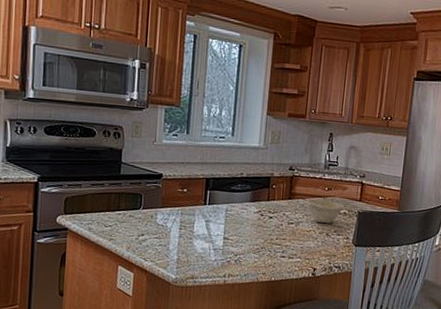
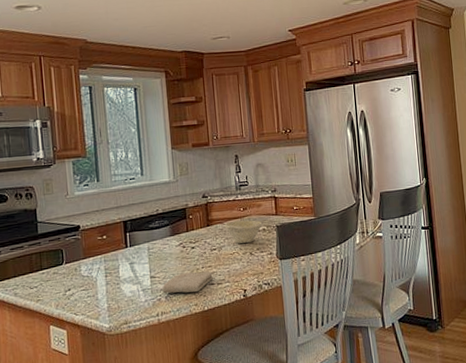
washcloth: none [233,240,286,262] -> present [162,271,213,294]

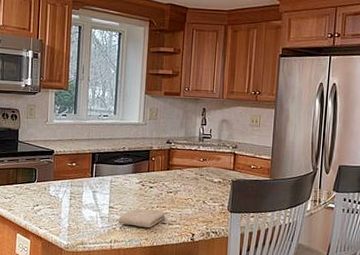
bowl: present [224,220,263,244] -> none [182,169,219,192]

